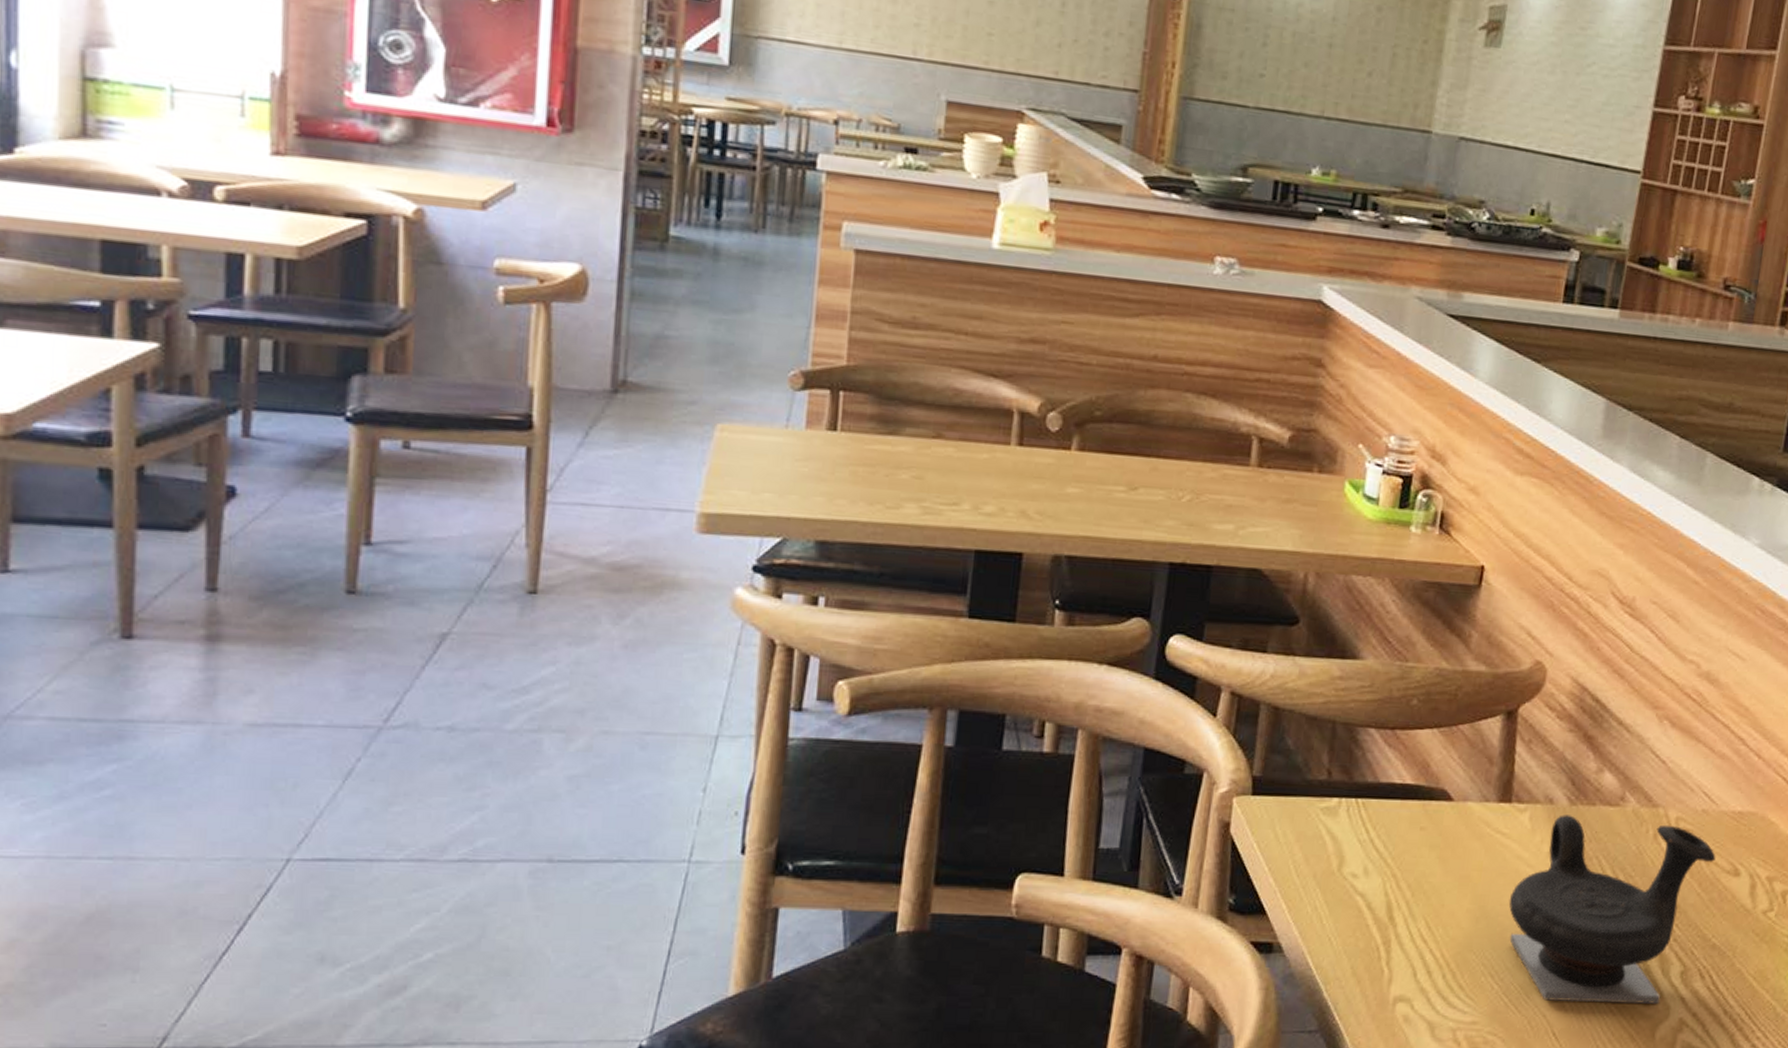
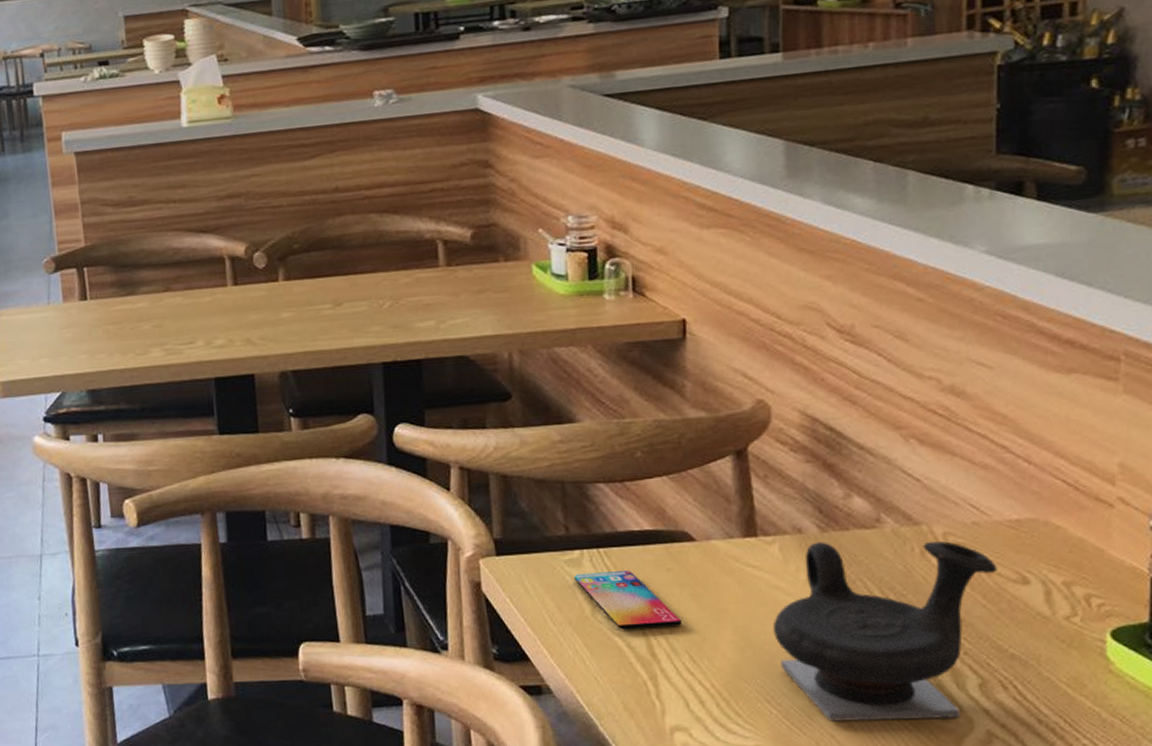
smartphone: none [1326,823,1425,890] -> present [573,571,681,630]

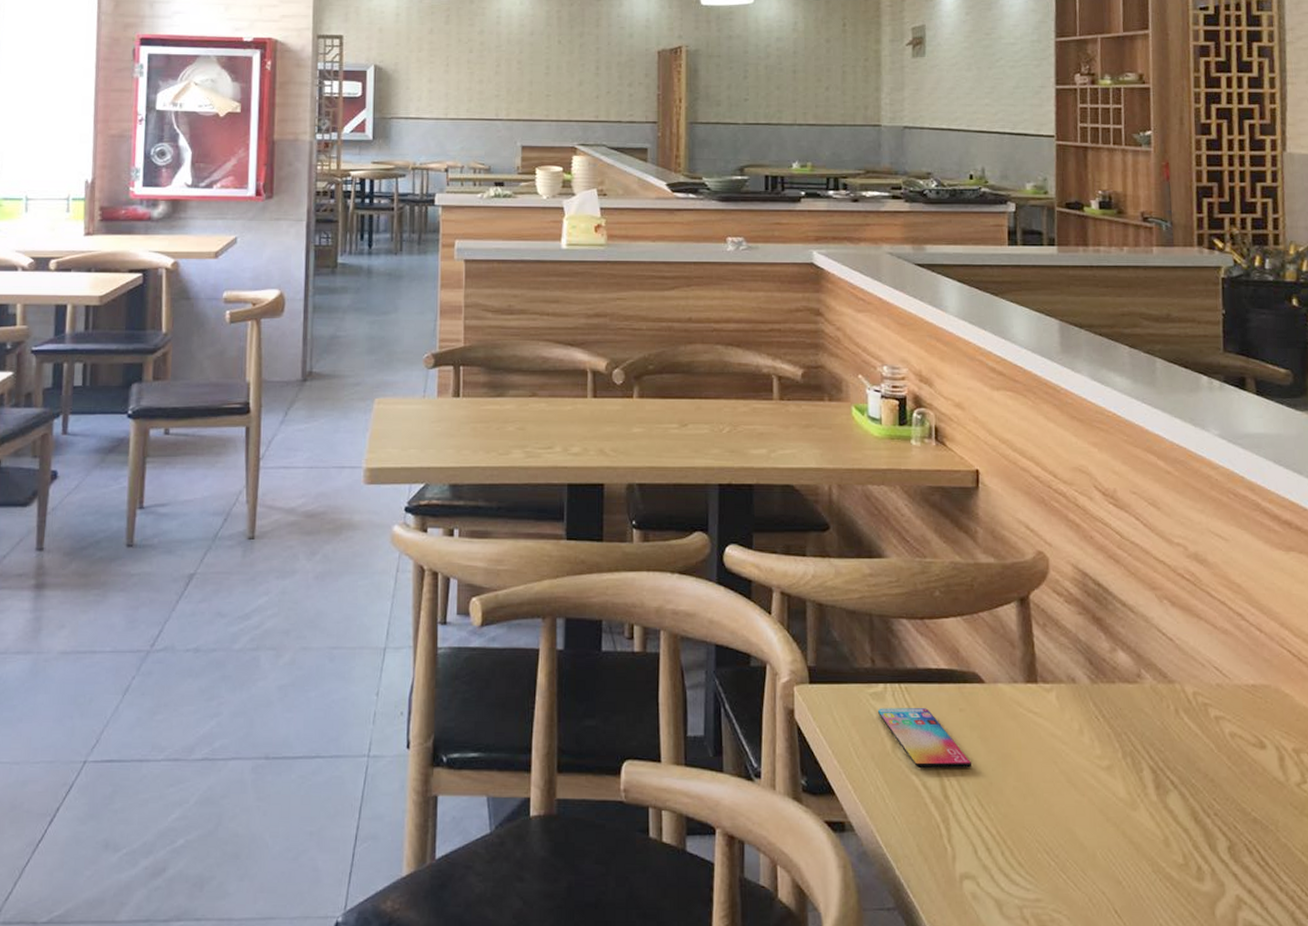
teapot: present [772,541,998,722] -> none [1051,693,1239,880]

